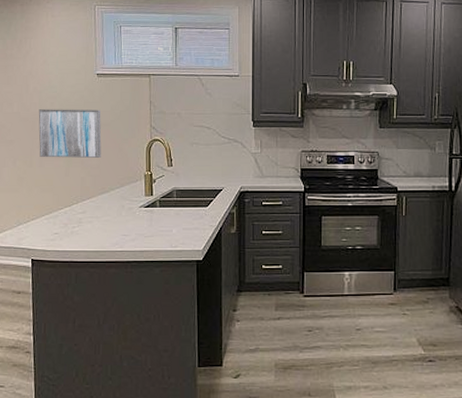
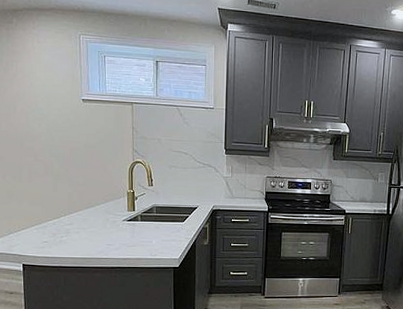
wall art: present [38,109,102,158] -> none [26,129,87,176]

